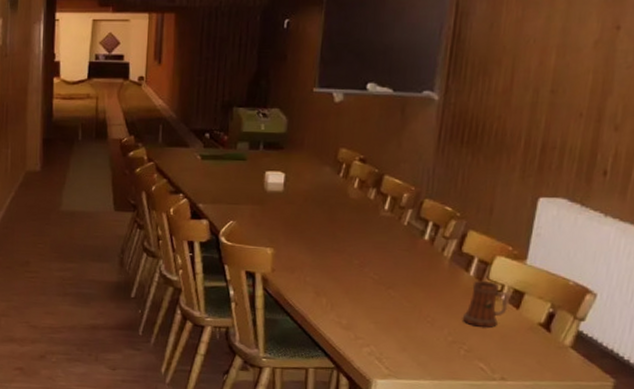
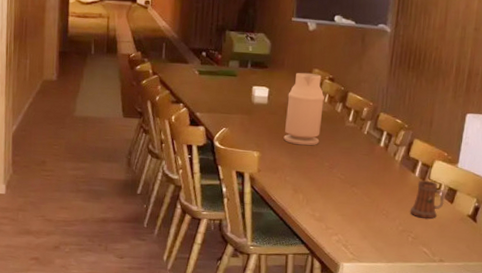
water jug: none [303,153,355,241] -> present [283,72,325,146]

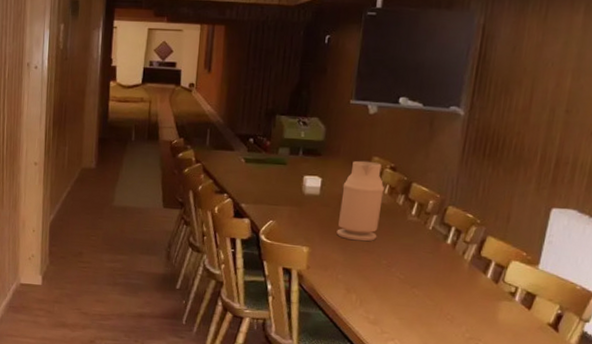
beer mug: present [410,180,445,219] -> none [479,282,522,326]

